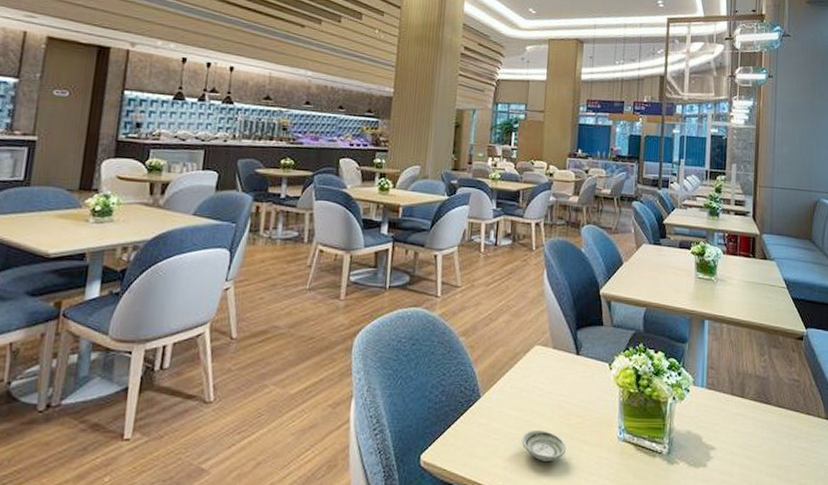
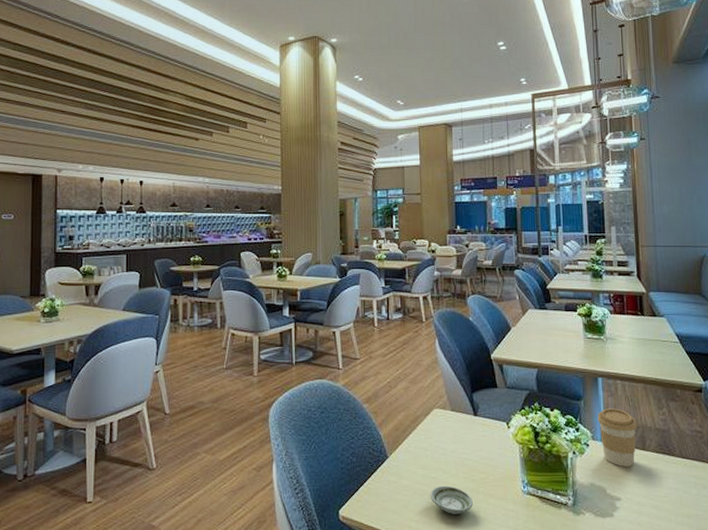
coffee cup: none [700,353,738,414] -> present [597,408,637,467]

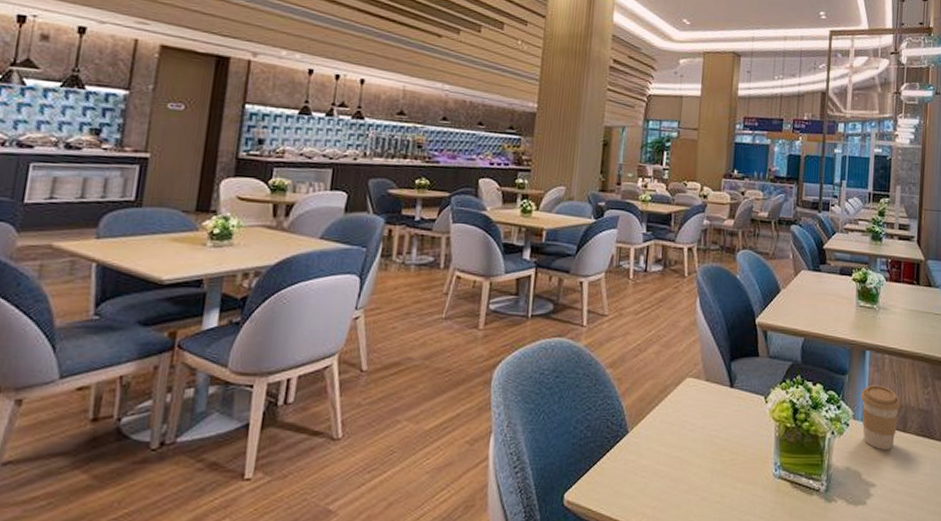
saucer: present [430,485,473,514] -> none [671,466,719,500]

